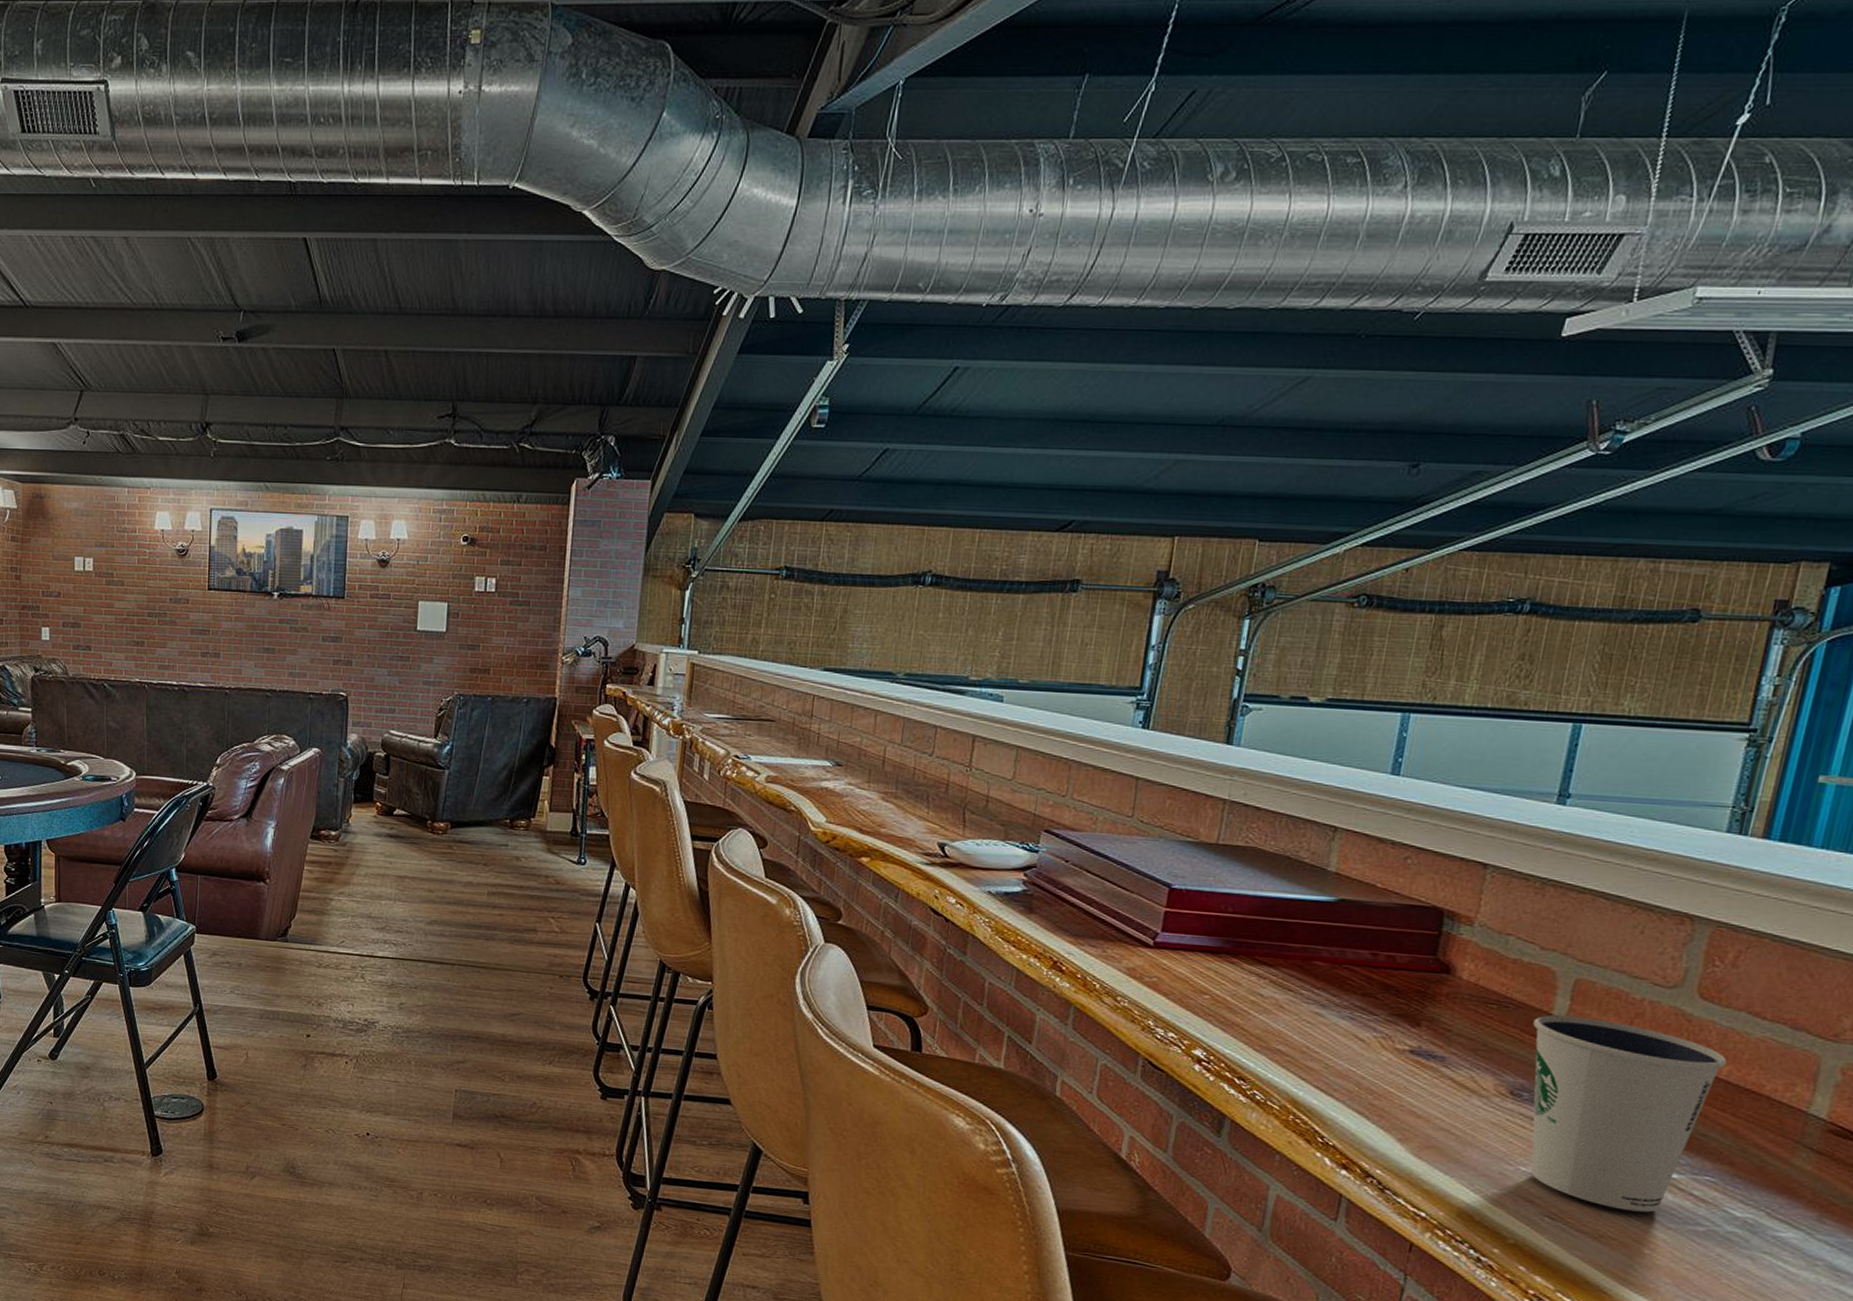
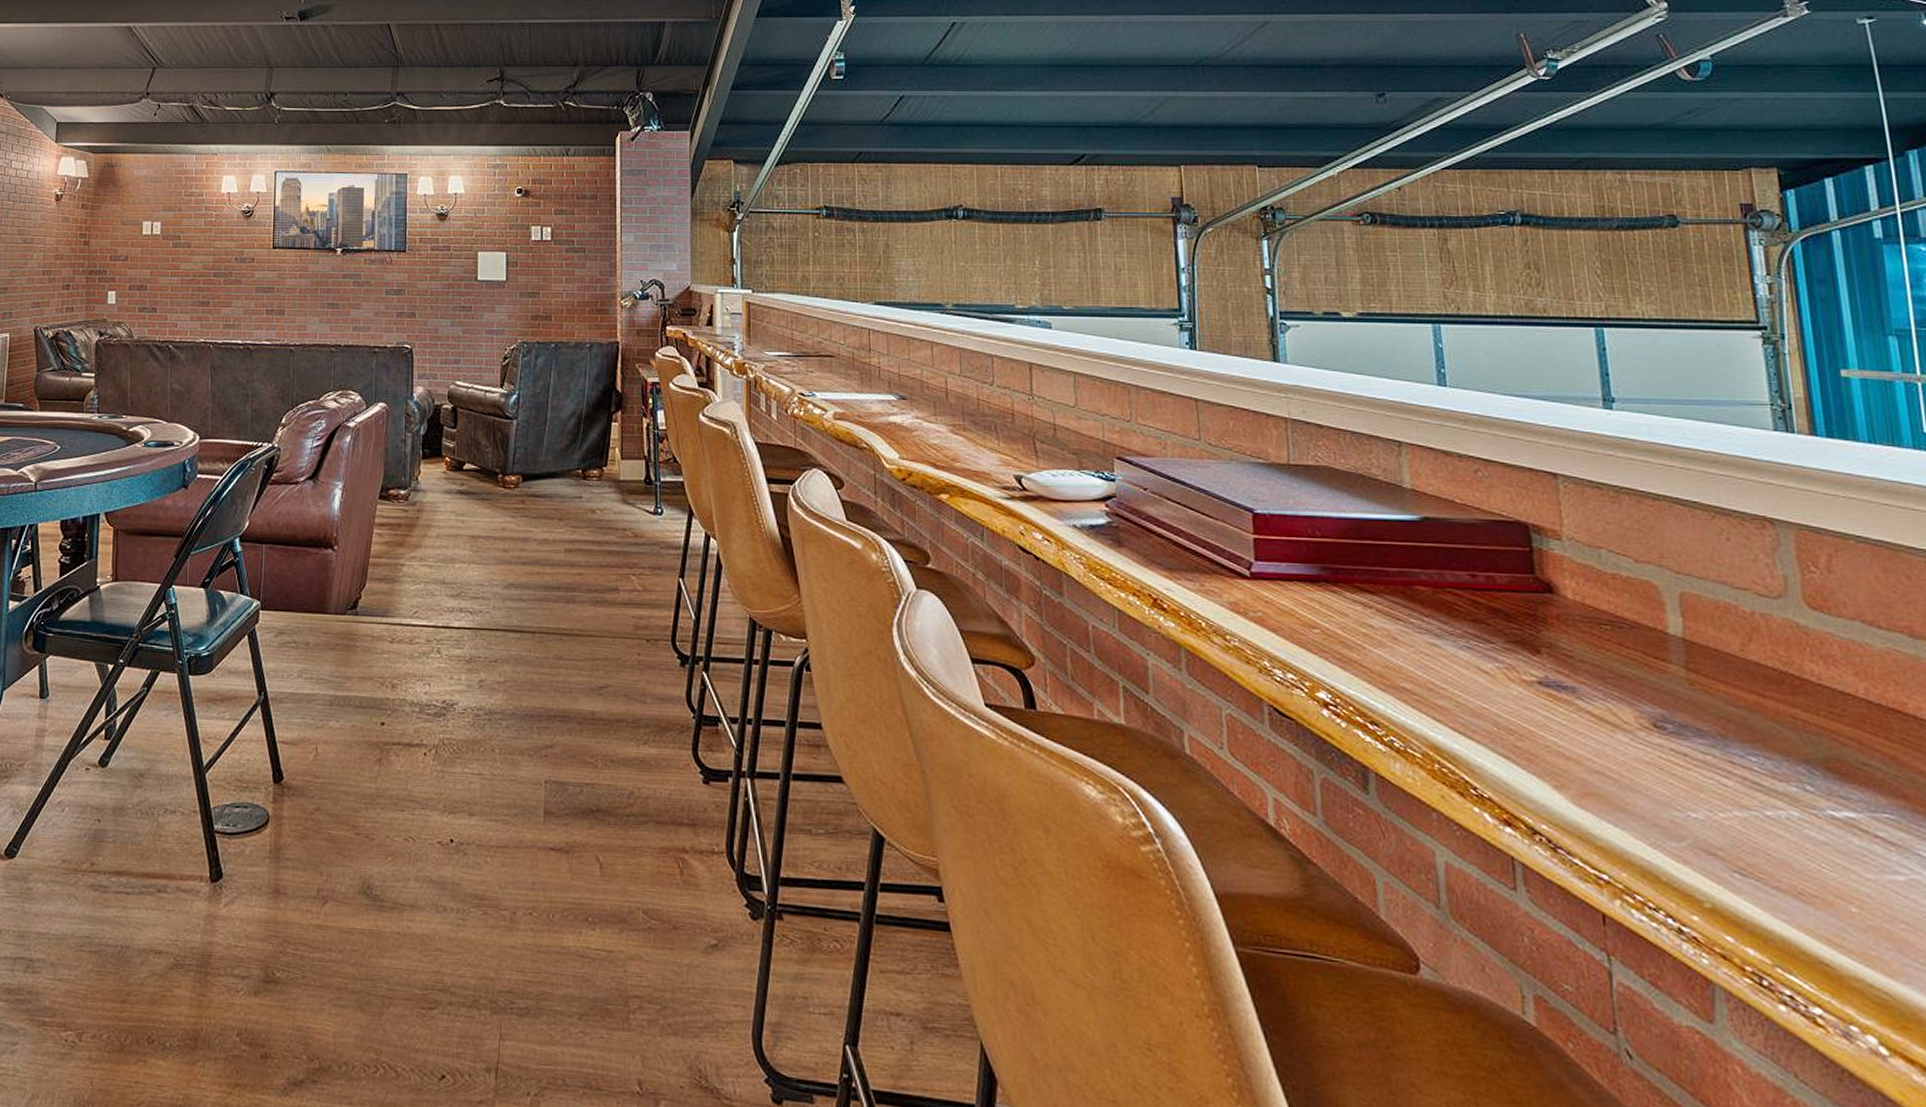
dixie cup: present [1531,1015,1727,1213] -> none [1652,634,1860,861]

